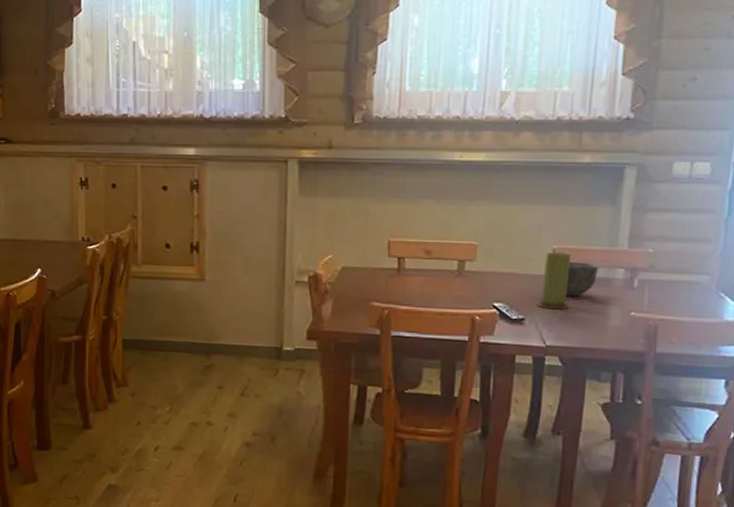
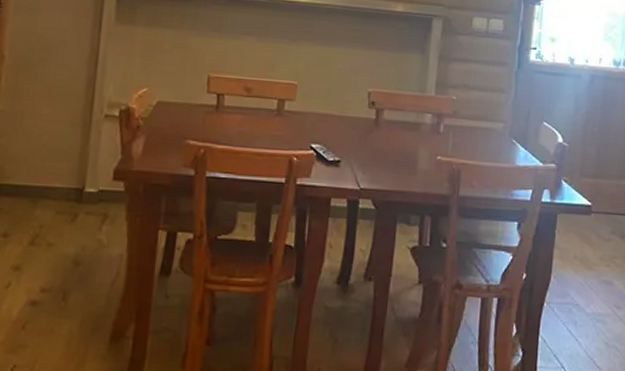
candle: present [536,251,571,309] -> none [352,94,384,151]
bowl: present [565,261,599,297] -> none [378,105,410,140]

